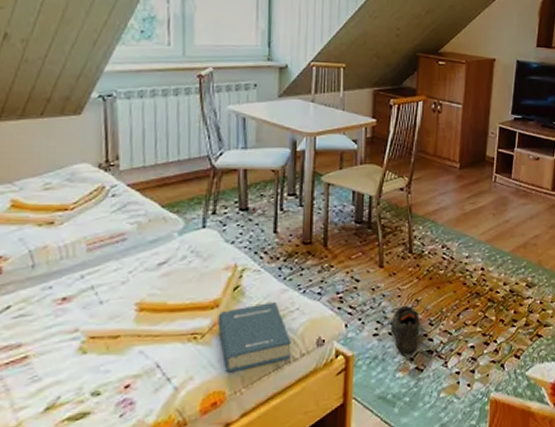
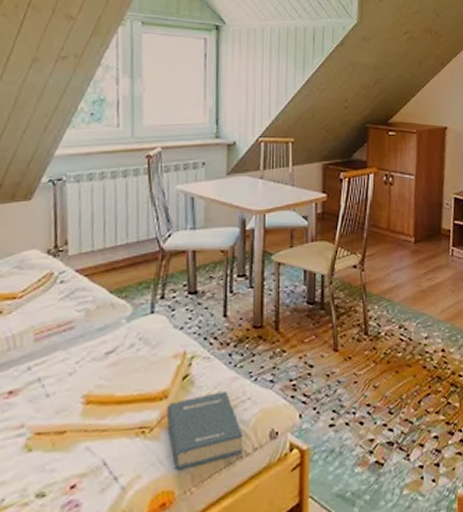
shoe: present [390,298,420,353] -> none [347,384,378,445]

